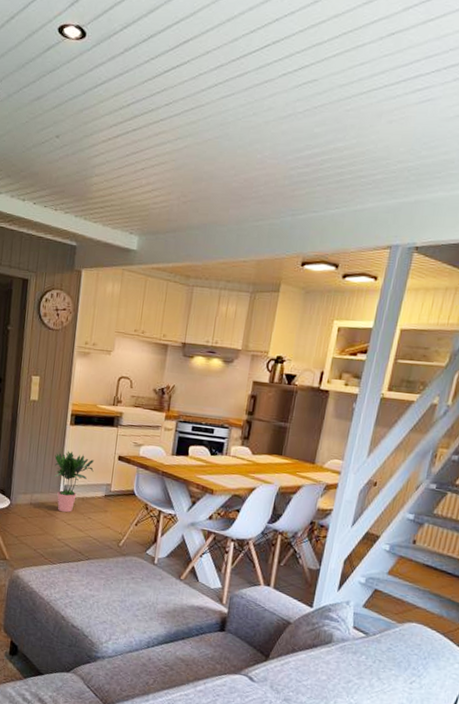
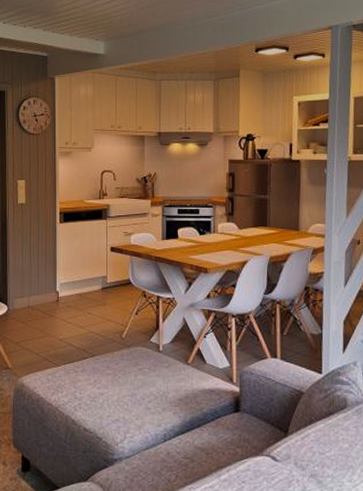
potted plant: present [54,450,95,513] -> none [48,248,88,311]

